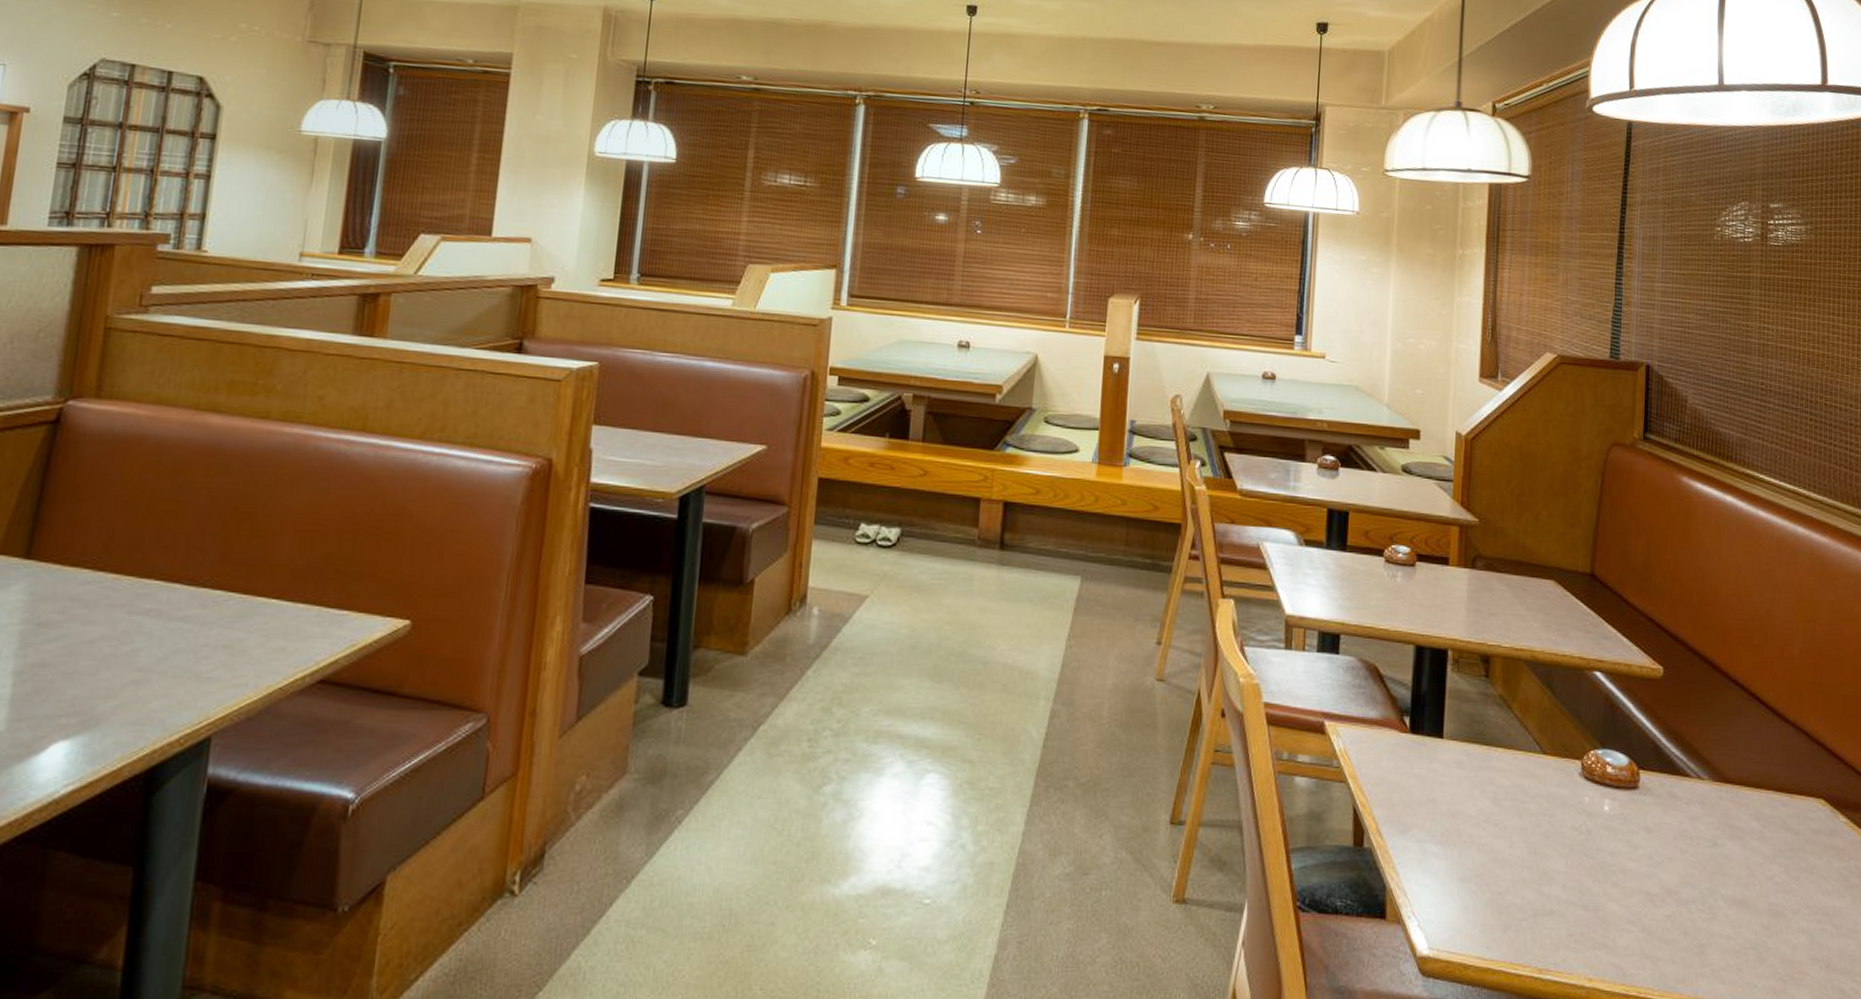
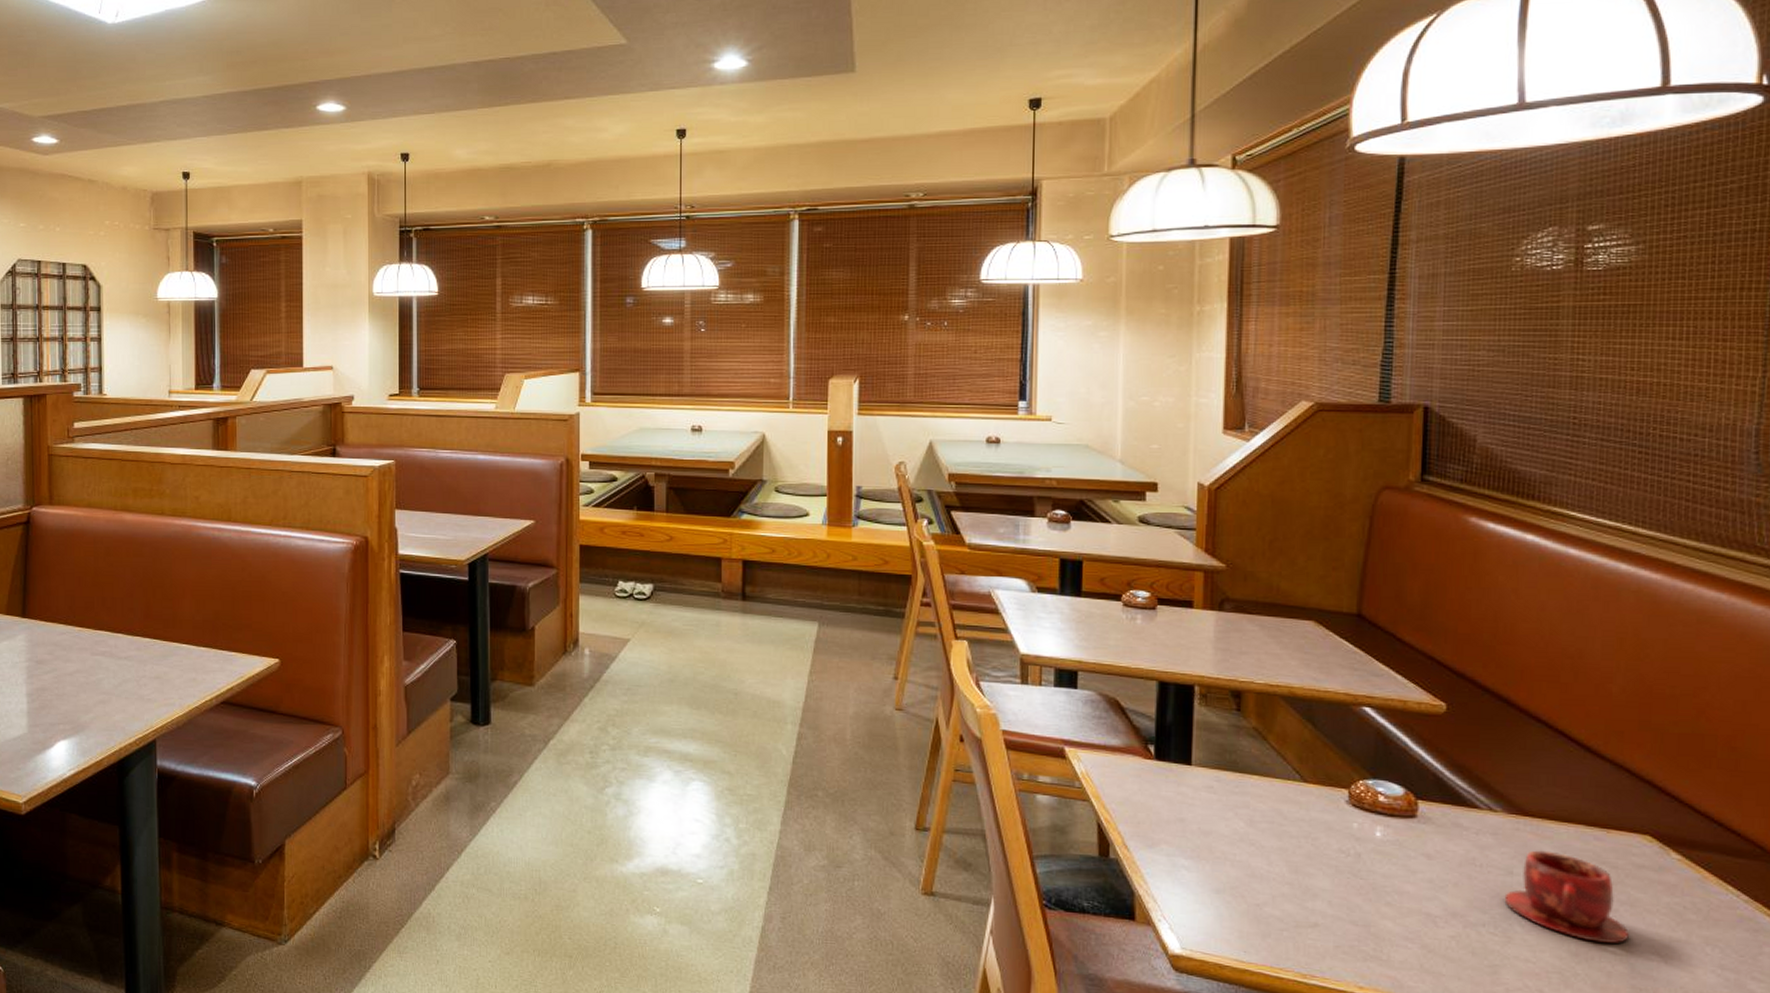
teacup: none [1710,819,1810,913] -> present [1504,850,1630,943]

